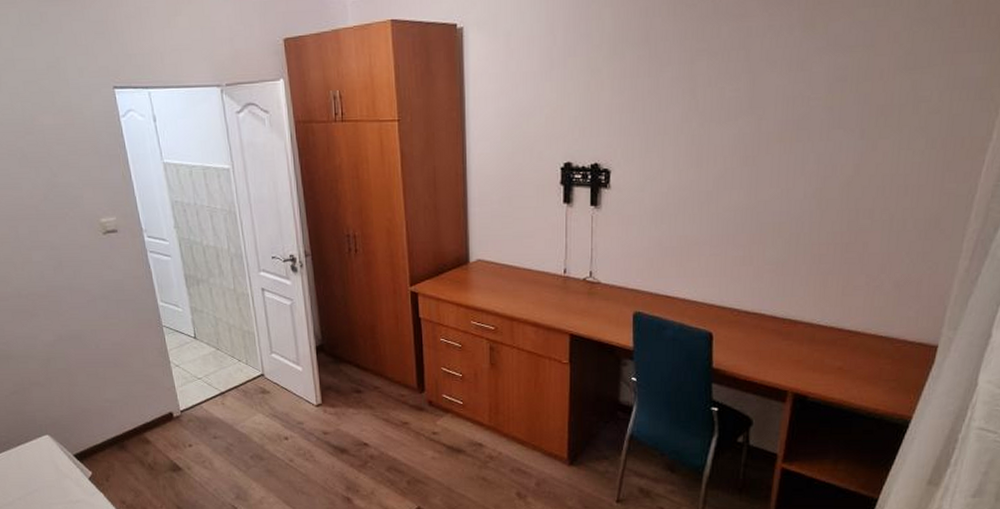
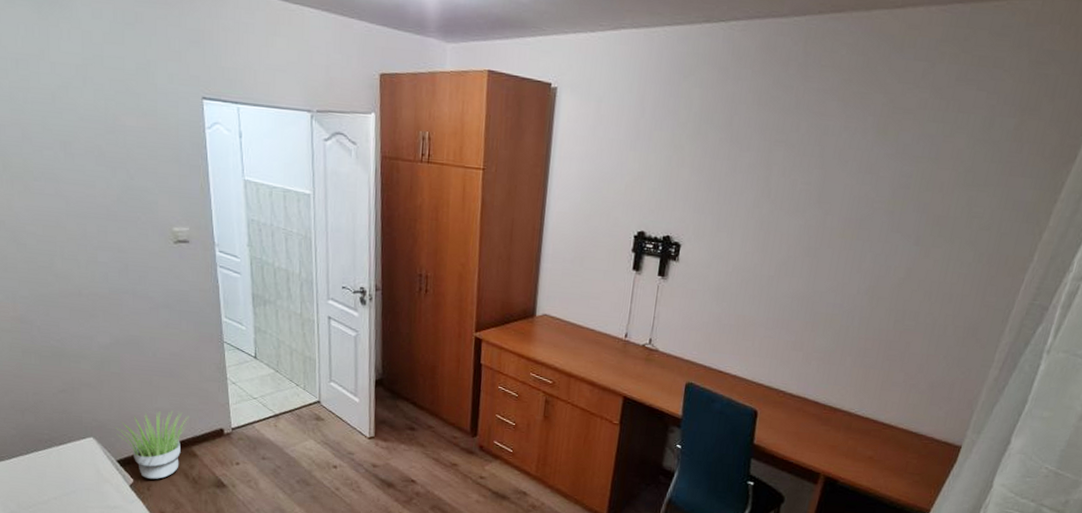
potted plant: none [68,400,138,470] -> present [115,411,189,480]

